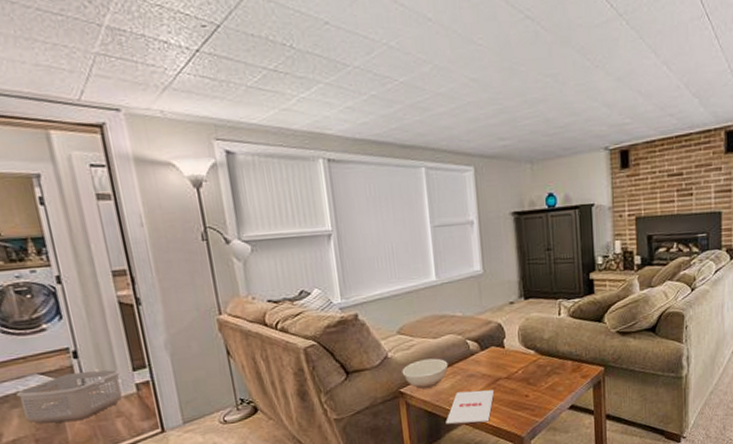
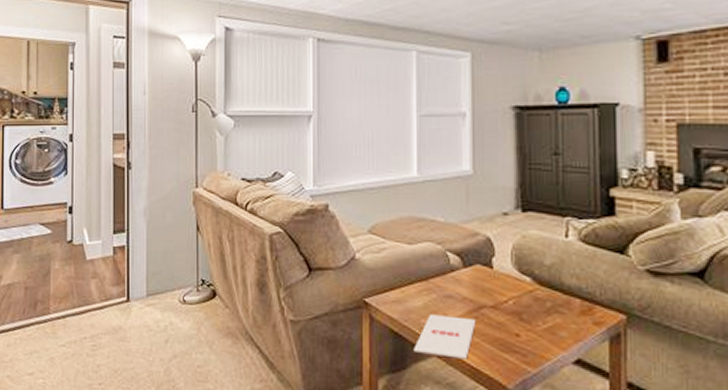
clothes hamper: present [16,369,123,424] -> none [20,228,103,275]
bowl: present [401,358,449,389] -> none [369,267,423,304]

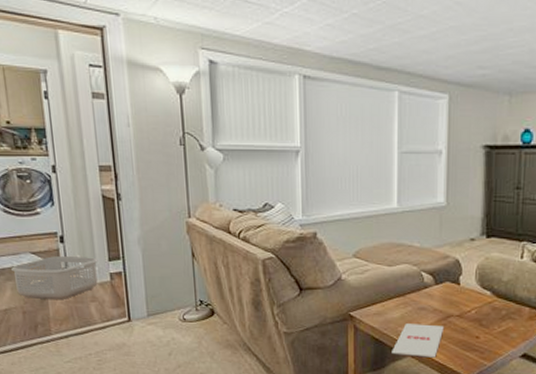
clothes hamper: none [20,228,103,275] -> present [11,256,98,299]

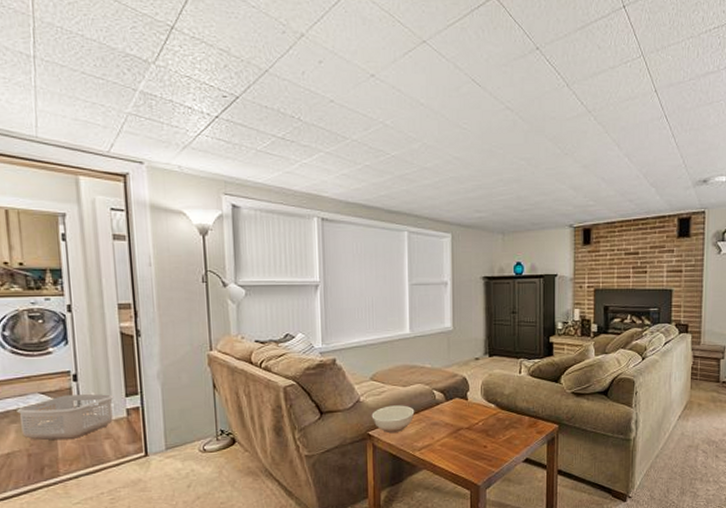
bowl: none [353,286,401,316] -> present [371,405,415,433]
magazine: present [392,323,445,358] -> none [408,438,456,469]

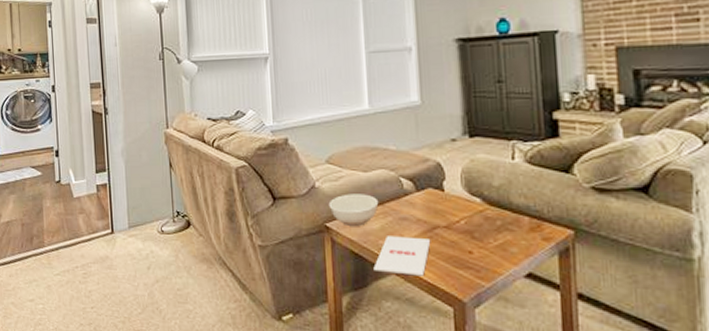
clothes hamper: present [17,394,114,440] -> none [15,170,87,211]
magazine: none [408,438,456,469] -> present [373,236,431,276]

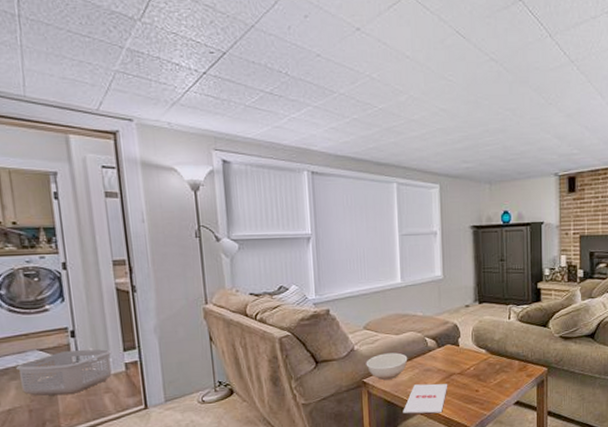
clothes hamper: none [15,170,87,211] -> present [16,349,112,396]

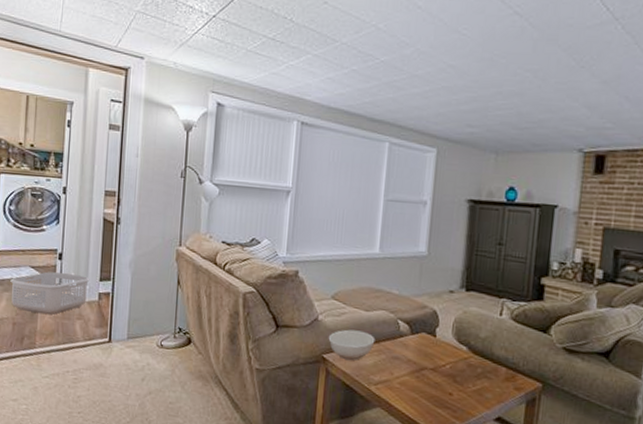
magazine: present [403,383,448,414] -> none [361,372,417,412]

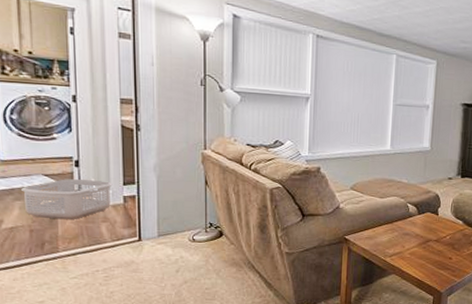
bowl: present [328,329,376,361] -> none [349,214,389,239]

